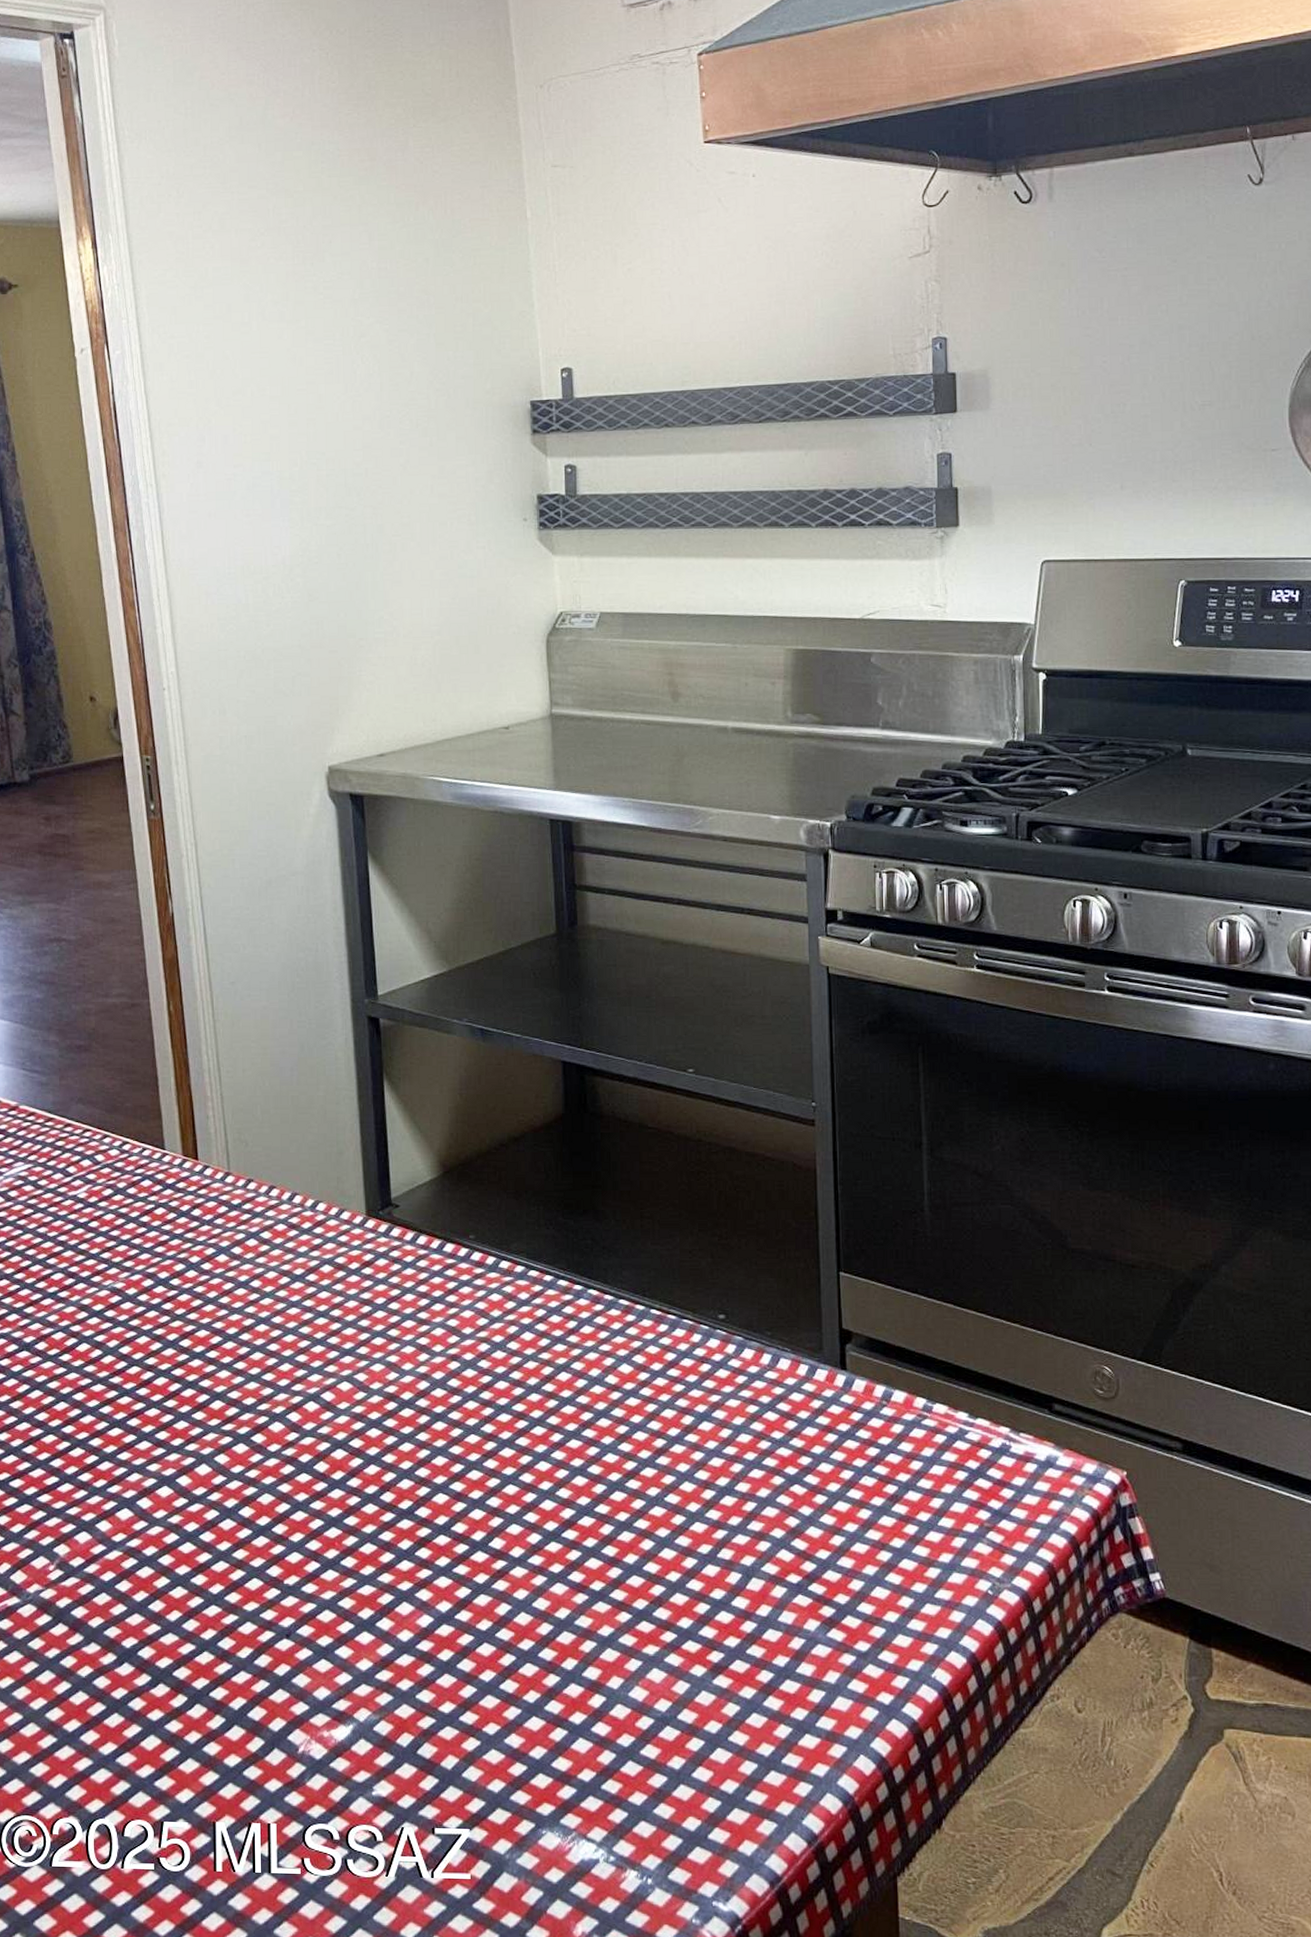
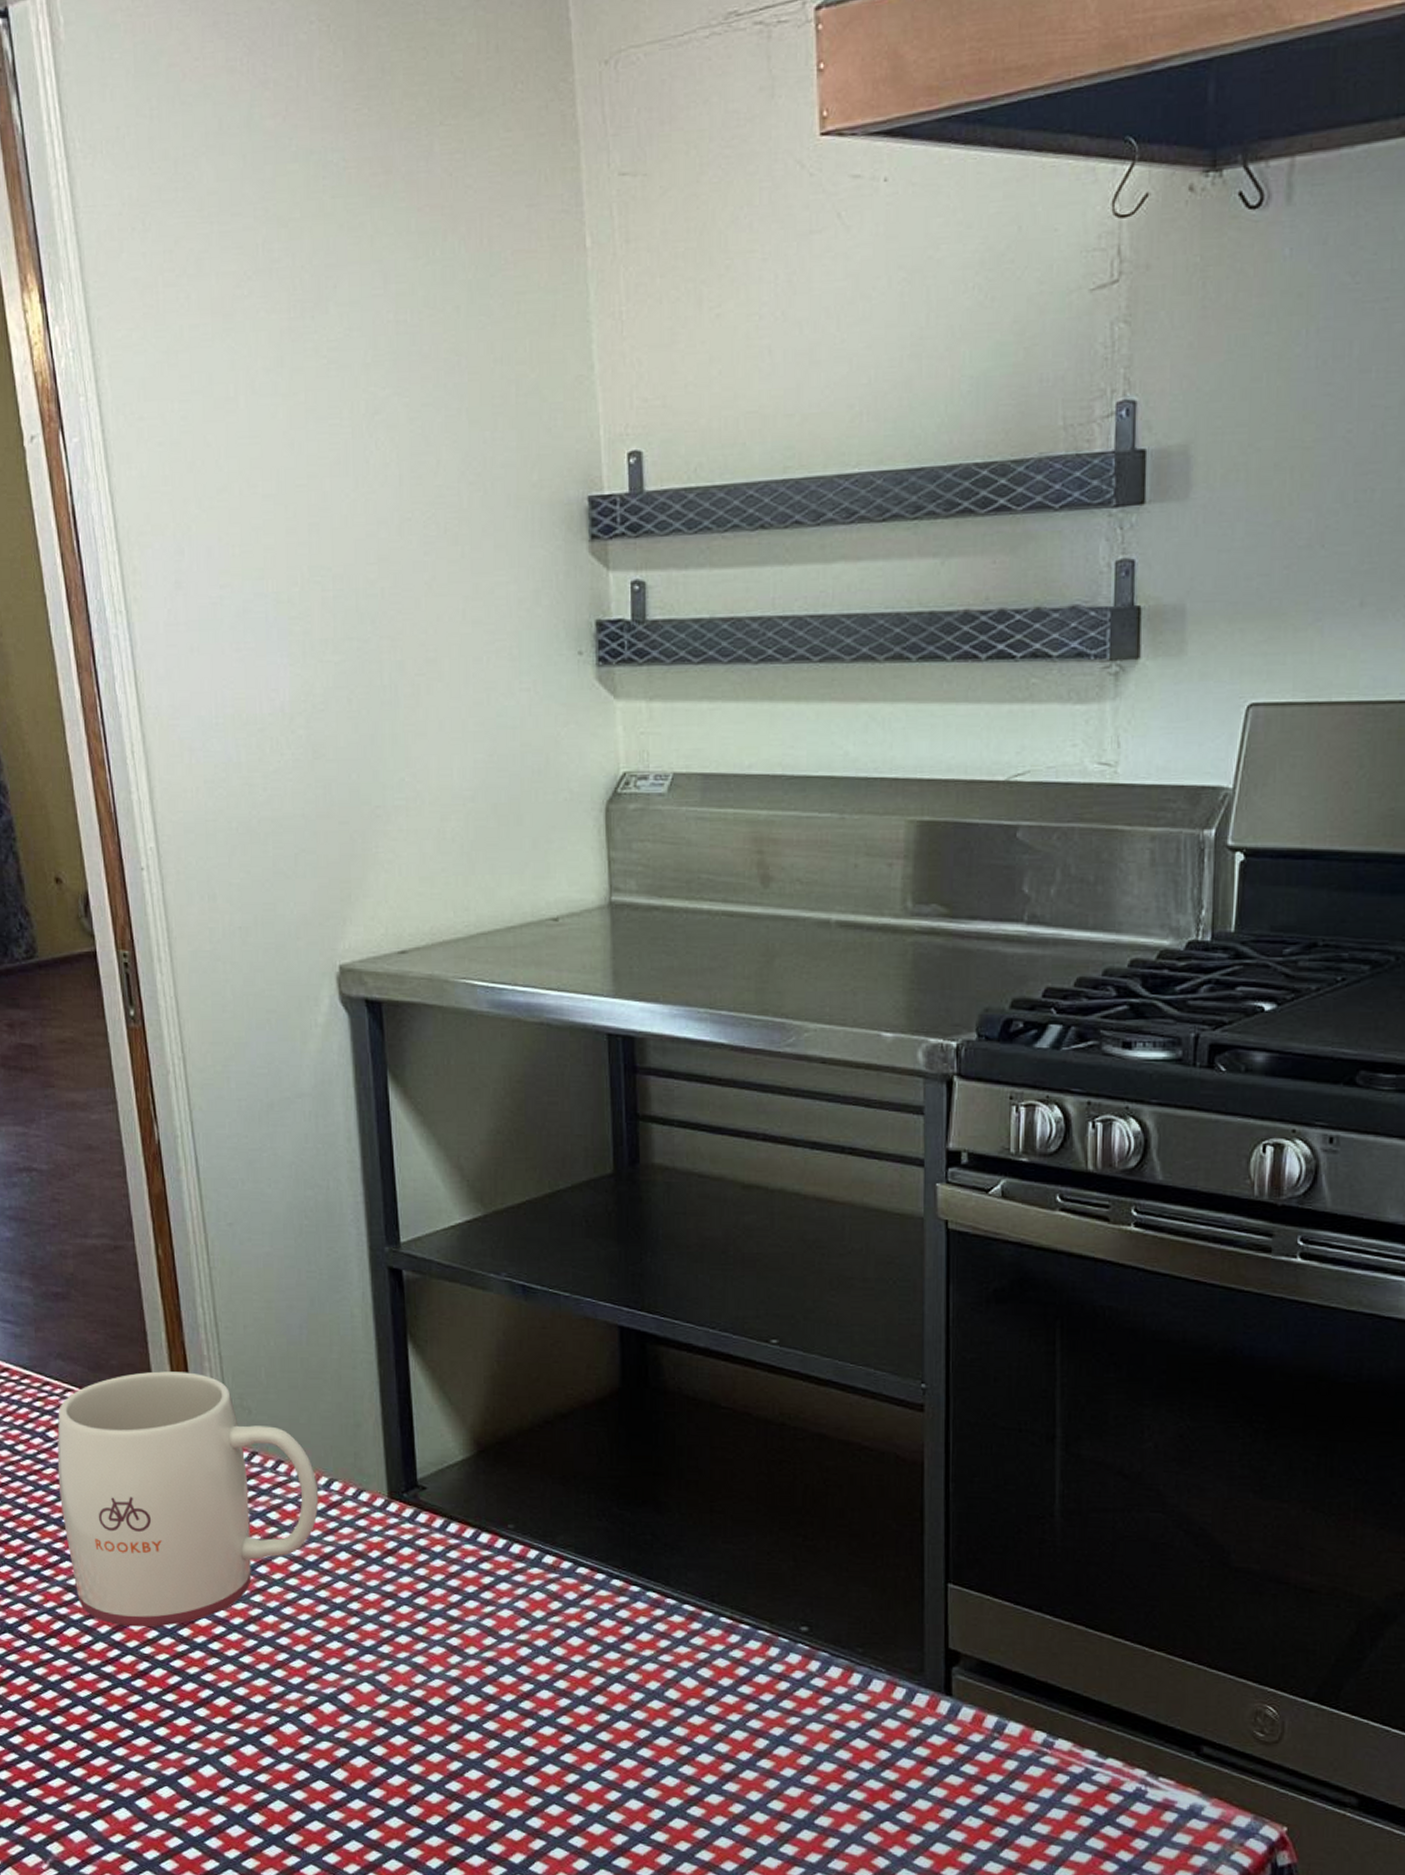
mug: none [75,1111,306,1340] -> present [57,1371,319,1627]

